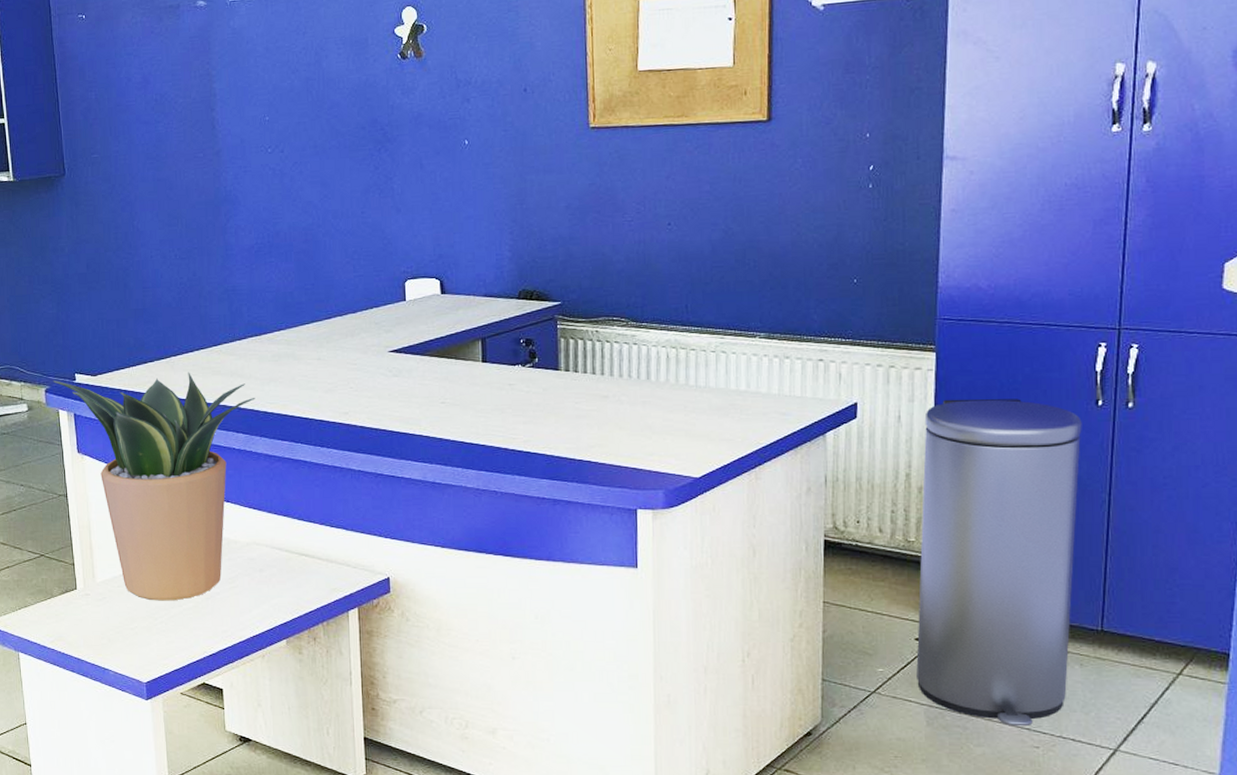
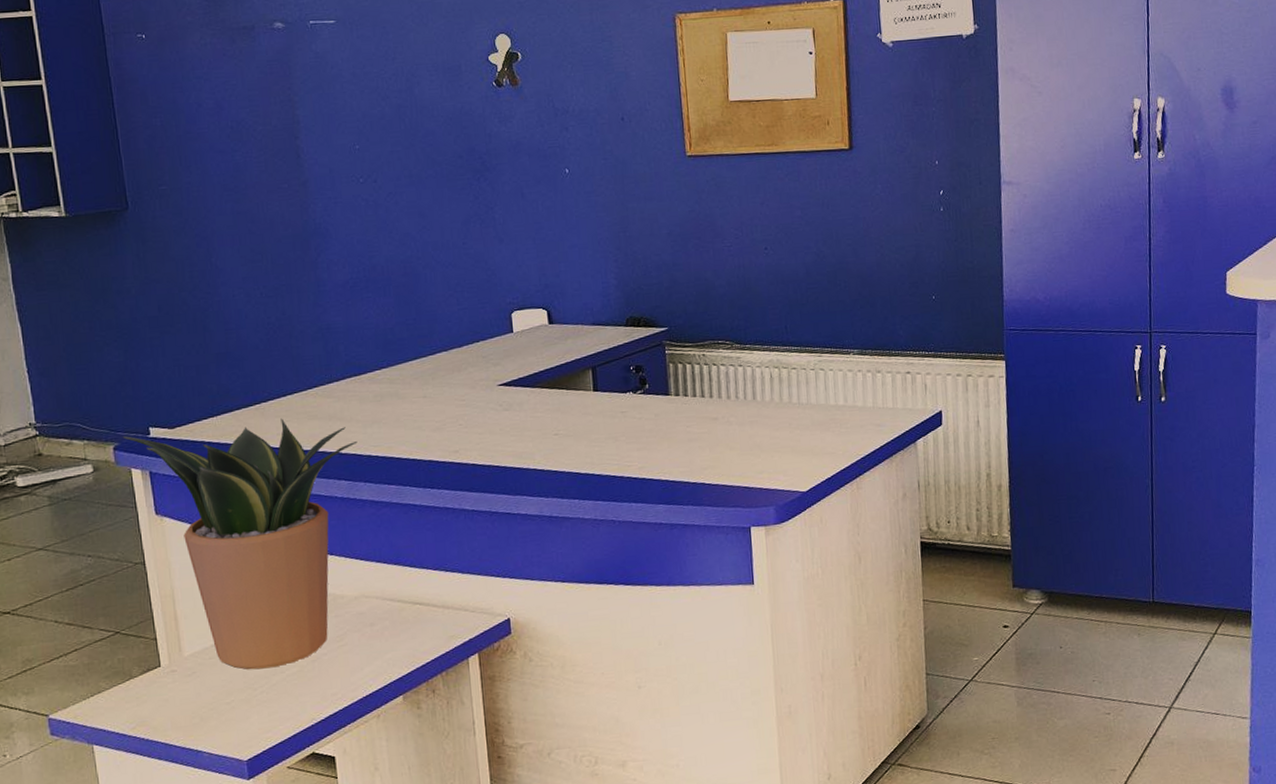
pedal bin: present [916,398,1082,727] -> none [999,399,1129,697]

